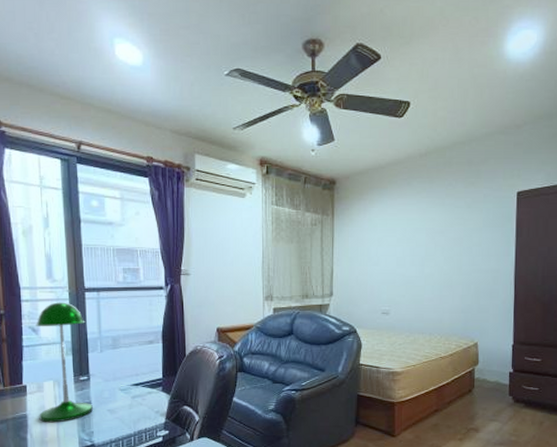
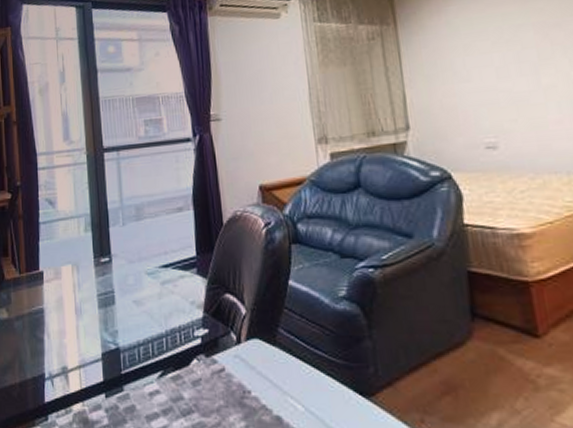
desk lamp: present [36,302,93,423] -> none [52,166,116,319]

